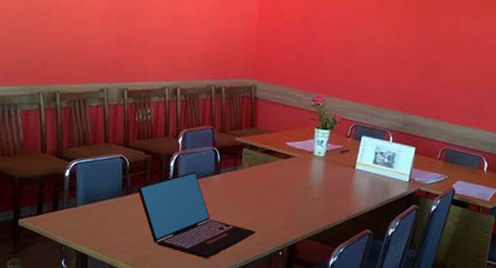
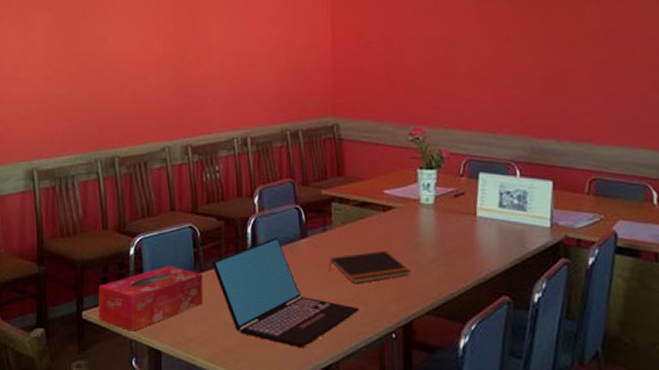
tissue box: none [34,187,129,238] -> present [98,266,203,331]
notepad: none [235,188,300,213] -> present [329,250,411,284]

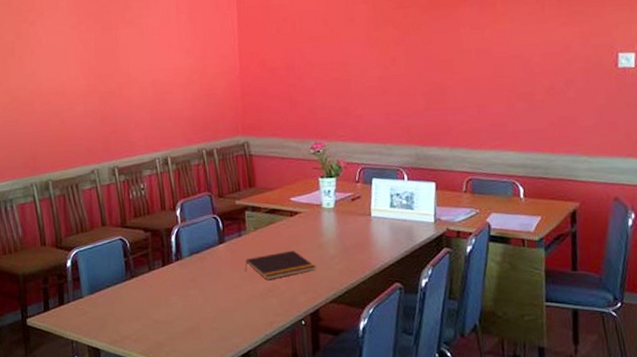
tissue box: present [98,266,203,331] -> none [40,274,135,333]
laptop: present [212,238,359,349] -> none [141,244,273,339]

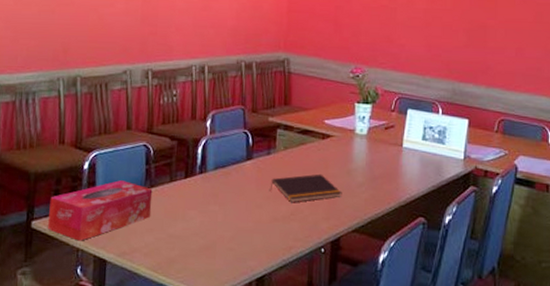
tissue box: none [40,274,135,333] -> present [48,180,153,241]

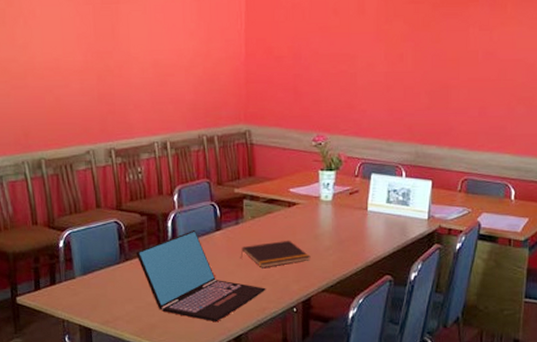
tissue box: present [48,180,153,241] -> none [31,256,128,313]
laptop: none [162,158,294,260] -> present [136,230,266,322]

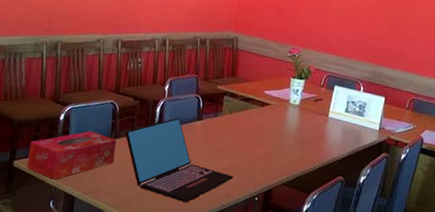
tissue box: none [31,256,128,313] -> present [27,131,117,180]
notepad: present [240,240,311,269] -> none [215,135,276,158]

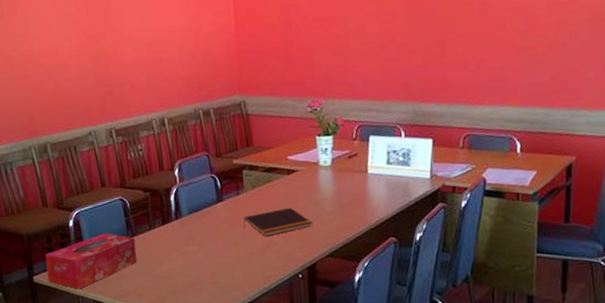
laptop: present [125,118,234,203] -> none [142,203,271,292]
notepad: none [215,135,276,158] -> present [243,207,313,237]

